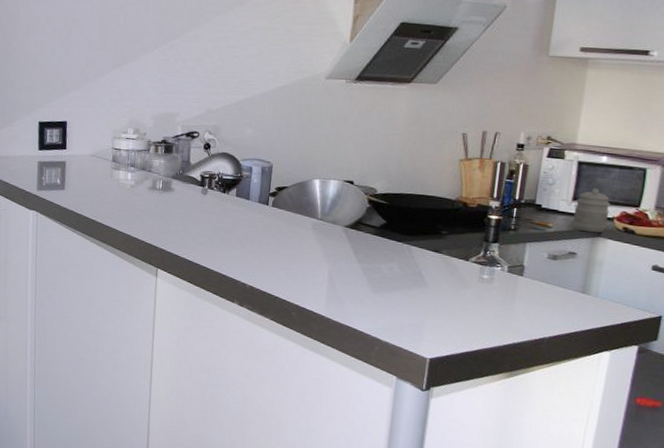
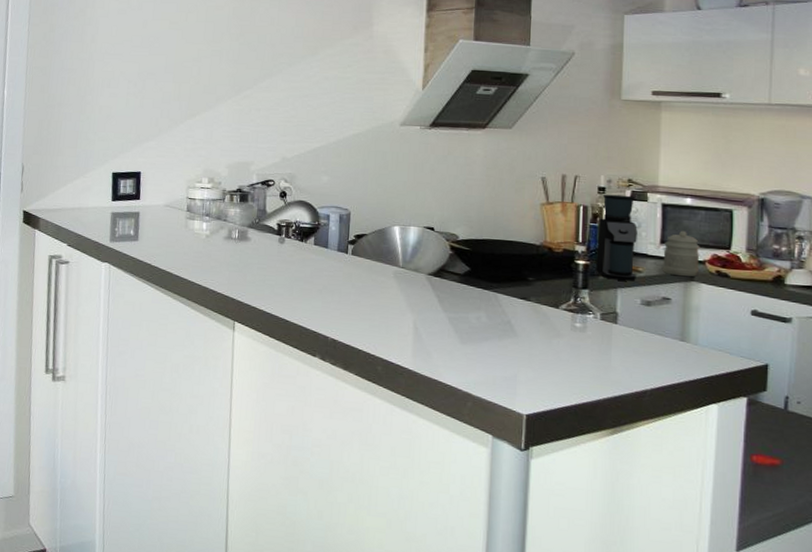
coffee grinder: none [507,151,552,236] -> present [596,194,638,281]

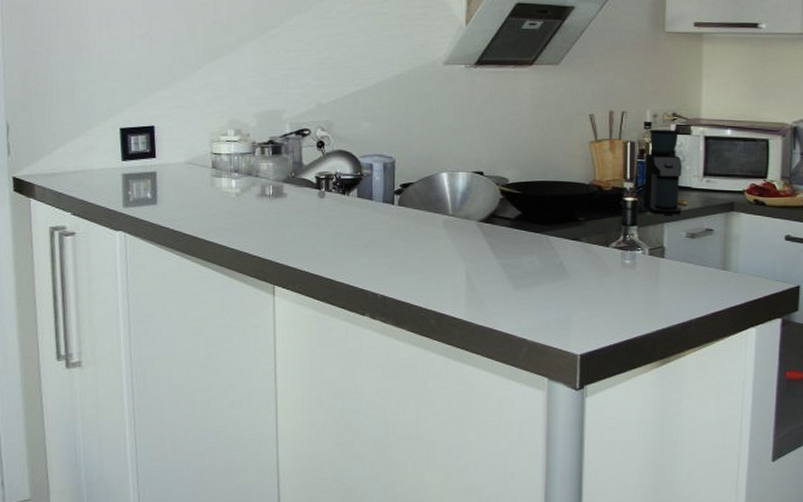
jar: present [663,230,700,277] -> none [706,162,740,208]

